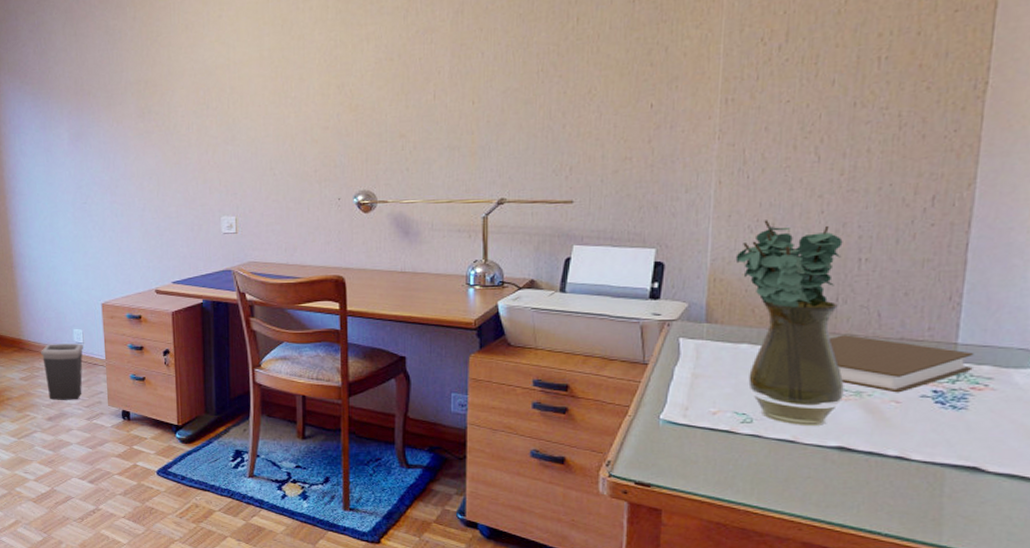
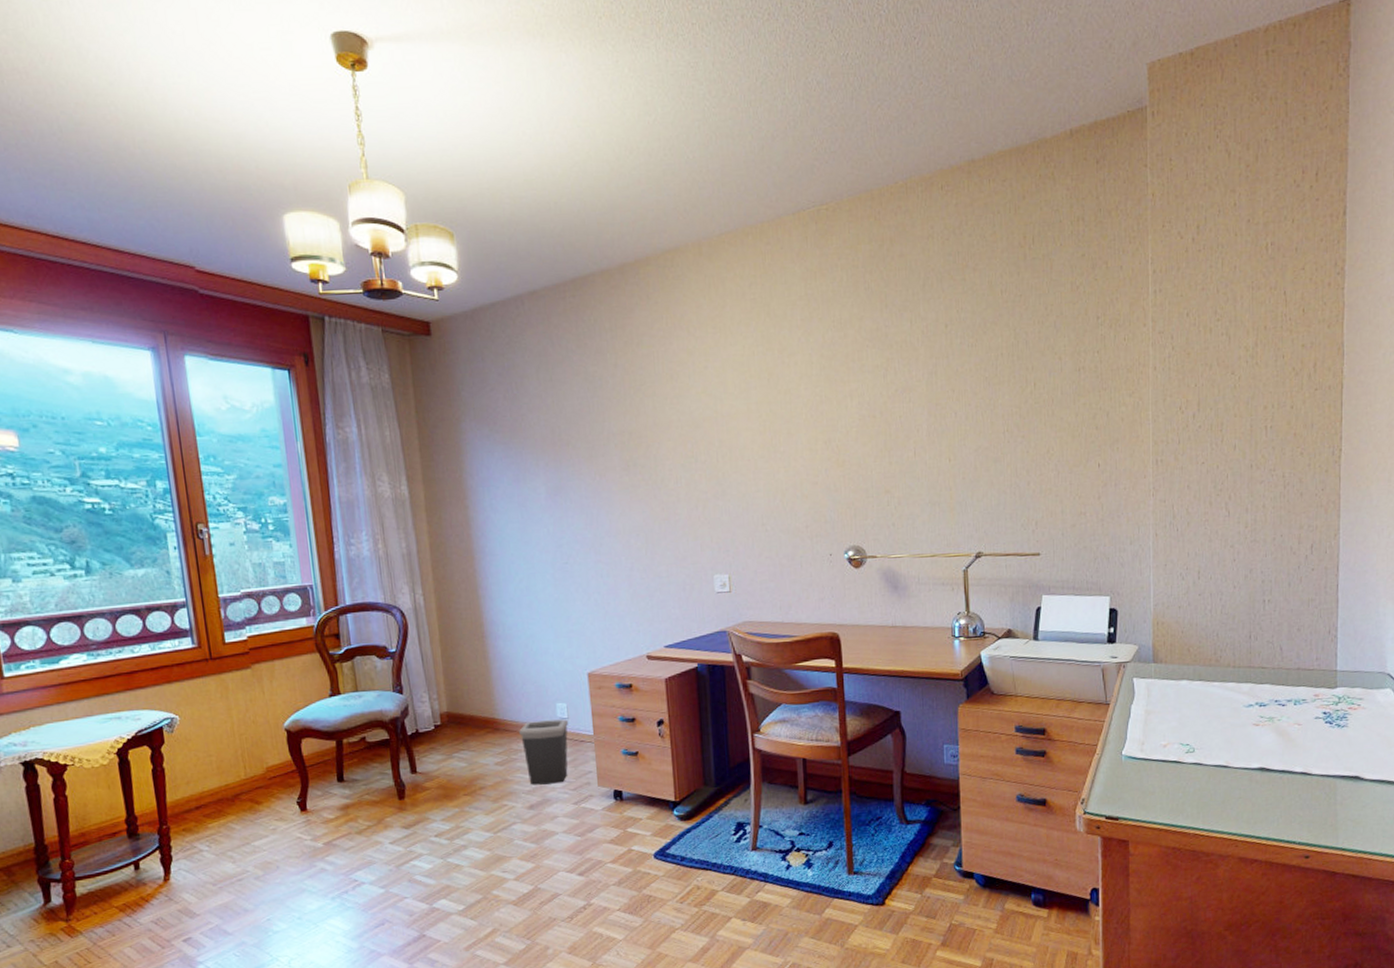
vase: present [735,220,844,426] -> none [1172,568,1260,752]
book: present [828,335,975,393] -> none [1246,667,1349,717]

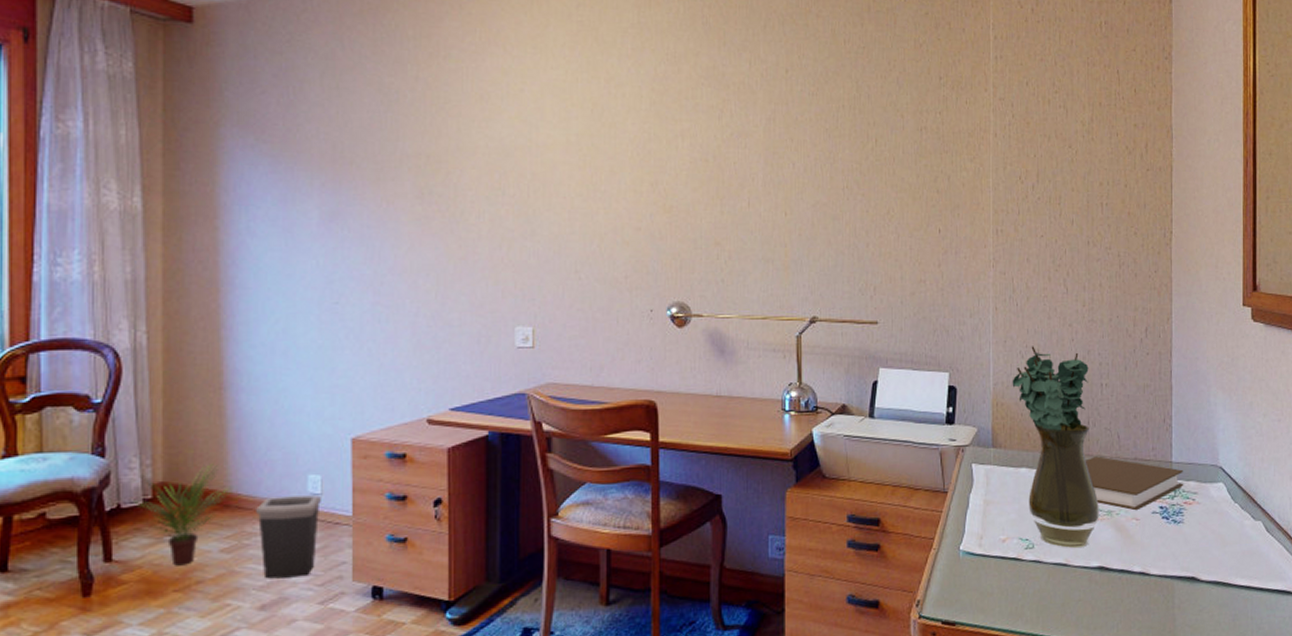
potted plant: none [427,695,500,776] -> present [133,462,232,566]
vase: none [1172,568,1260,752] -> present [1012,346,1099,548]
book: none [1246,667,1349,717] -> present [1085,456,1184,511]

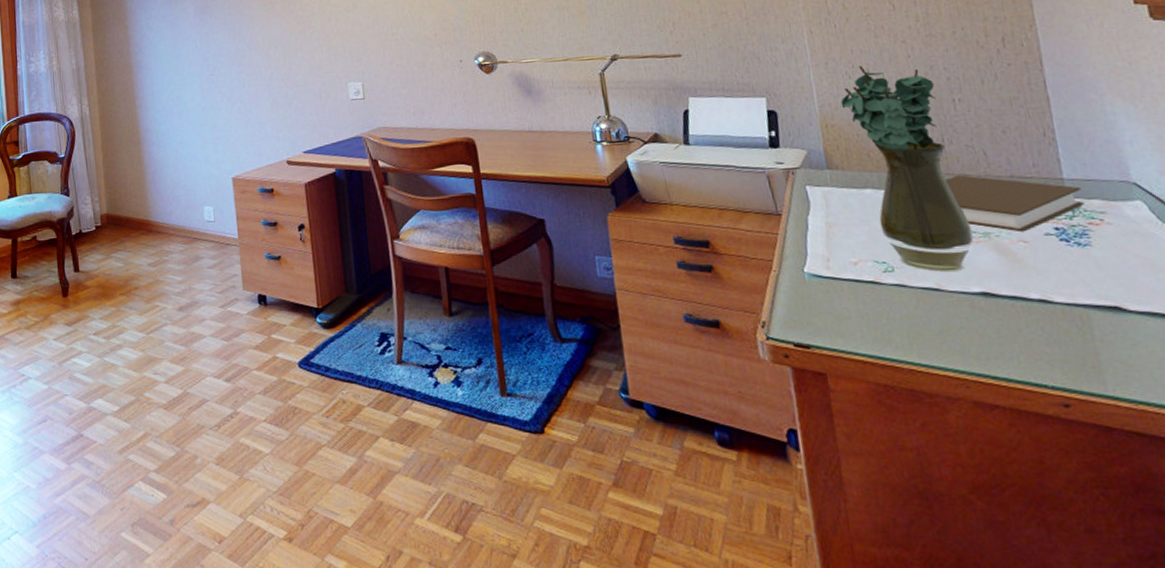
potted plant: present [133,462,232,566] -> none [89,198,153,276]
trash bin: present [256,495,323,579] -> none [170,222,216,287]

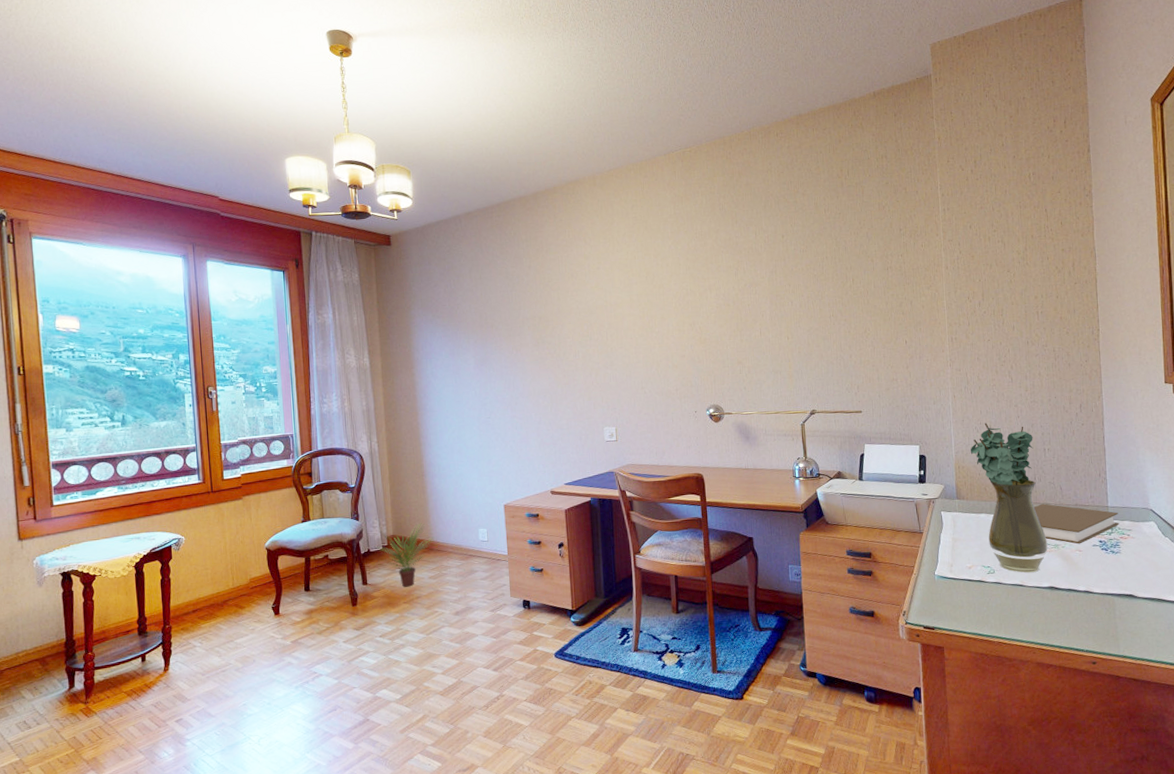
potted plant: none [89,198,153,276] -> present [377,522,434,587]

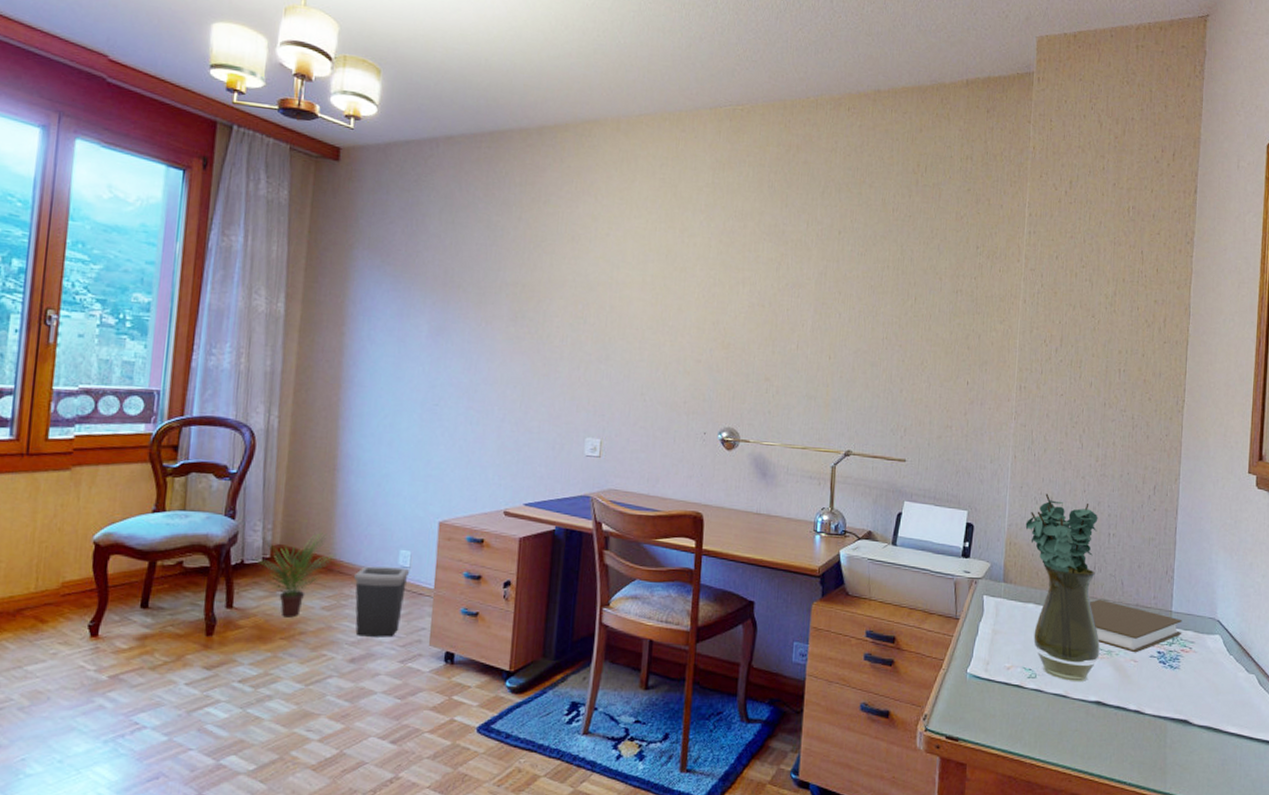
trash bin: none [449,542,489,595] -> present [354,566,410,638]

